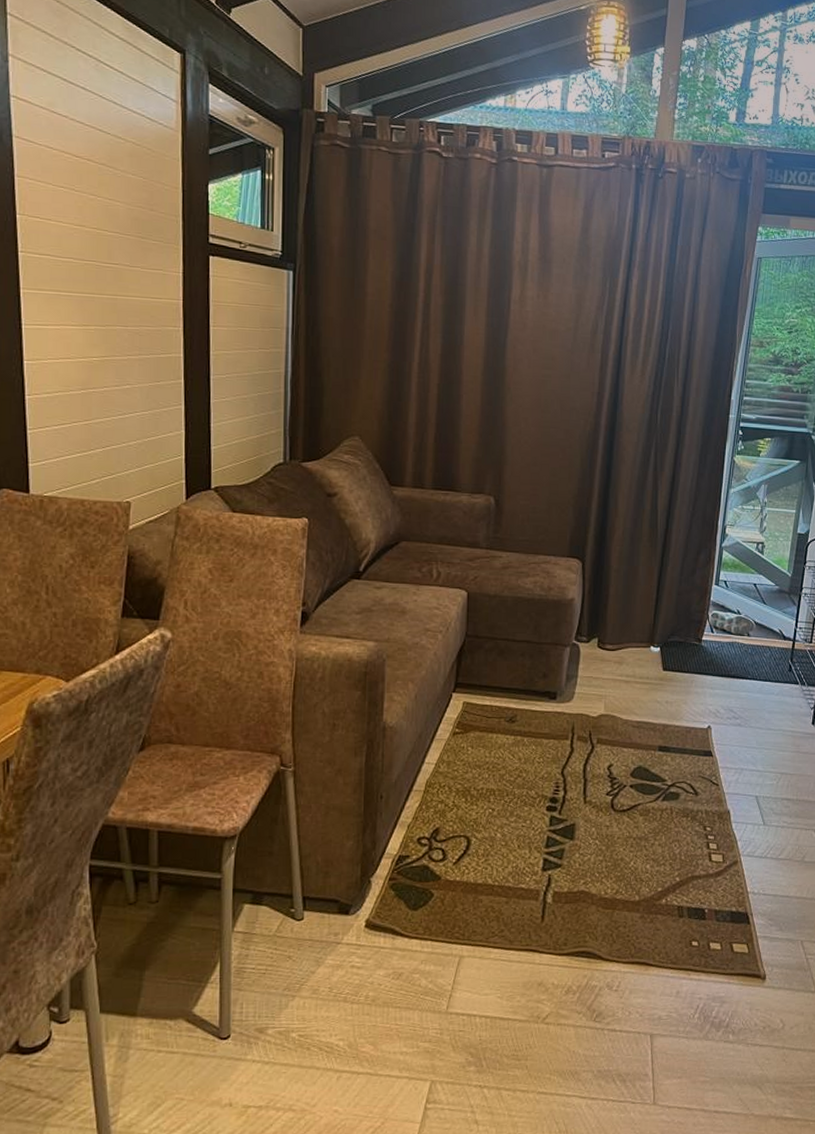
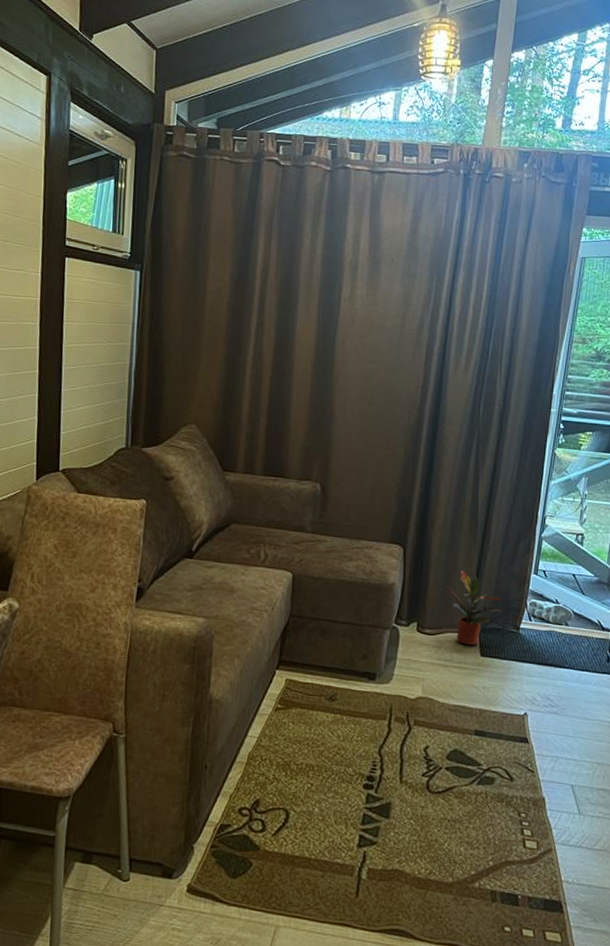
potted plant: none [626,583,684,659] -> present [445,570,503,645]

